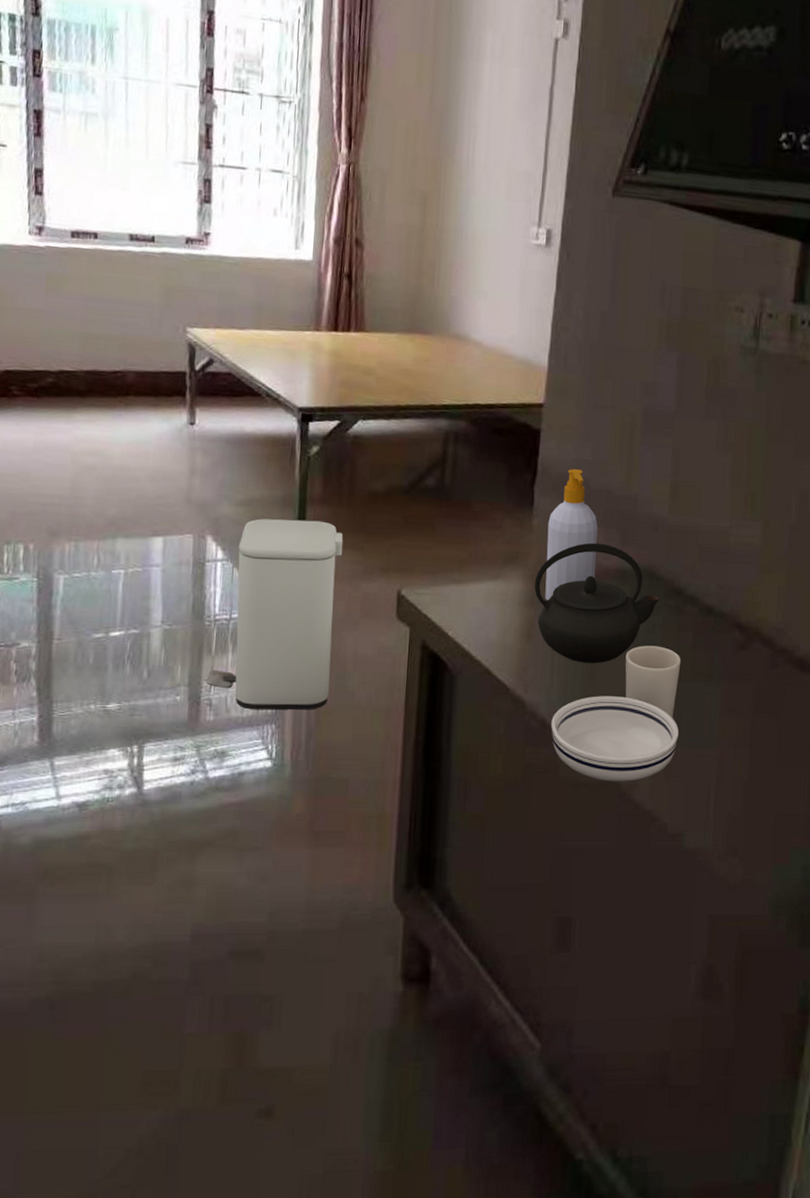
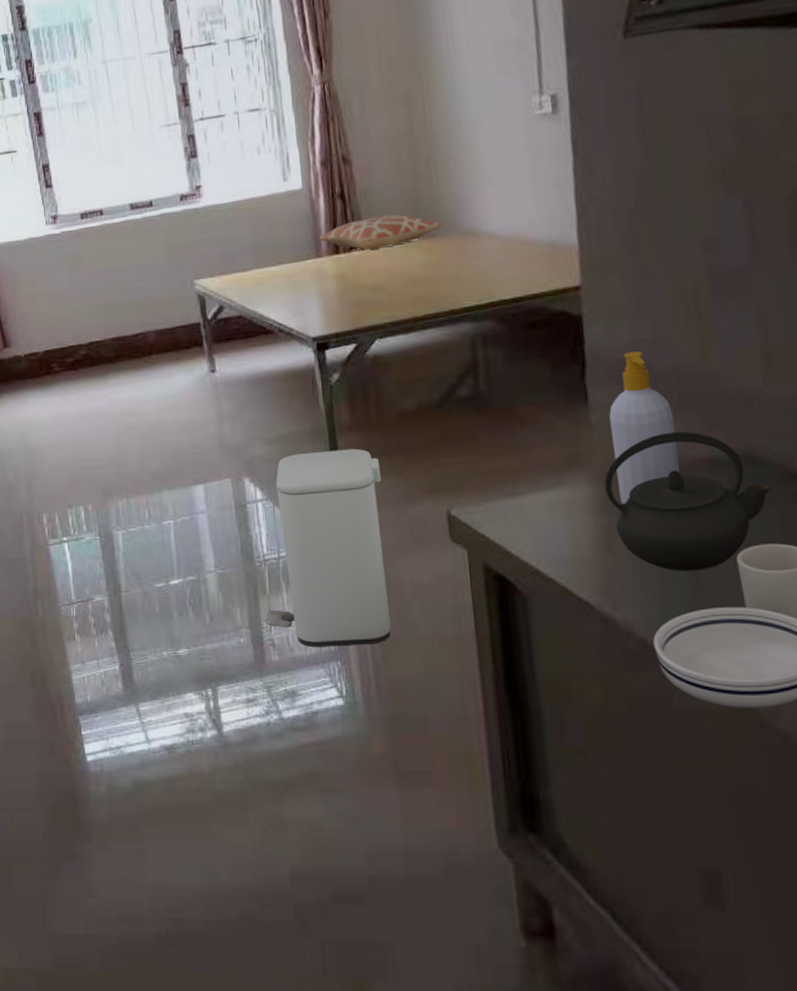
pillow: none [320,303,437,335] -> present [318,214,443,250]

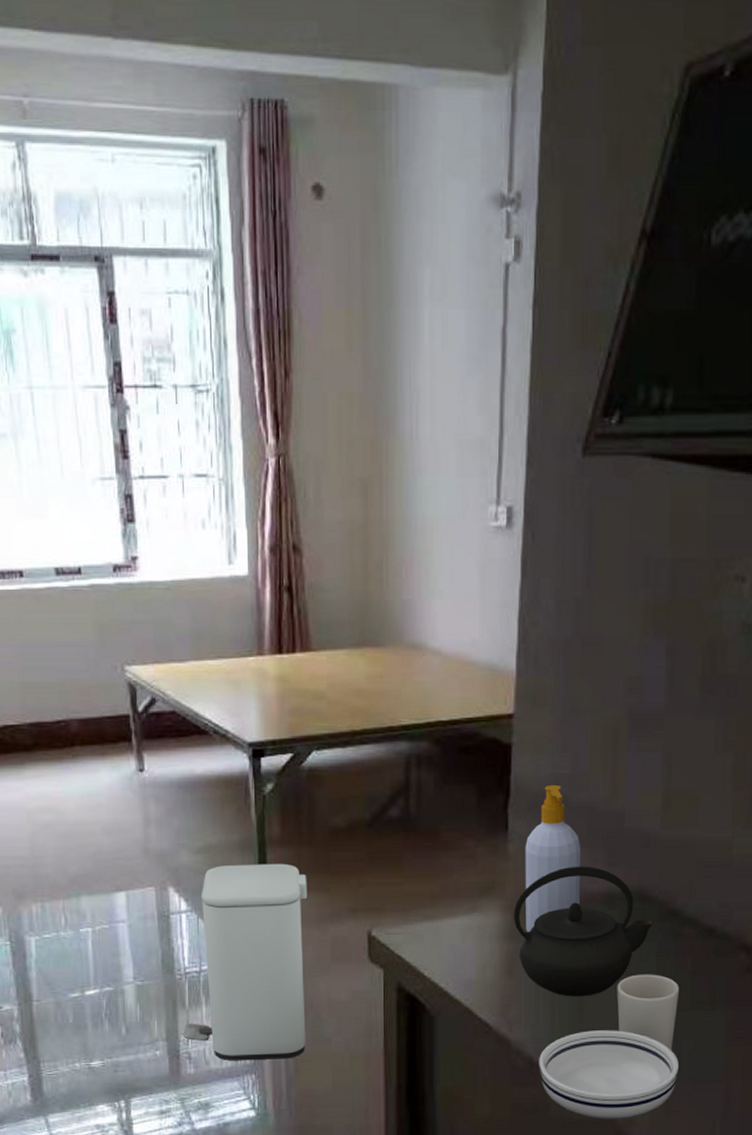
pillow: present [318,214,443,250] -> none [261,616,389,653]

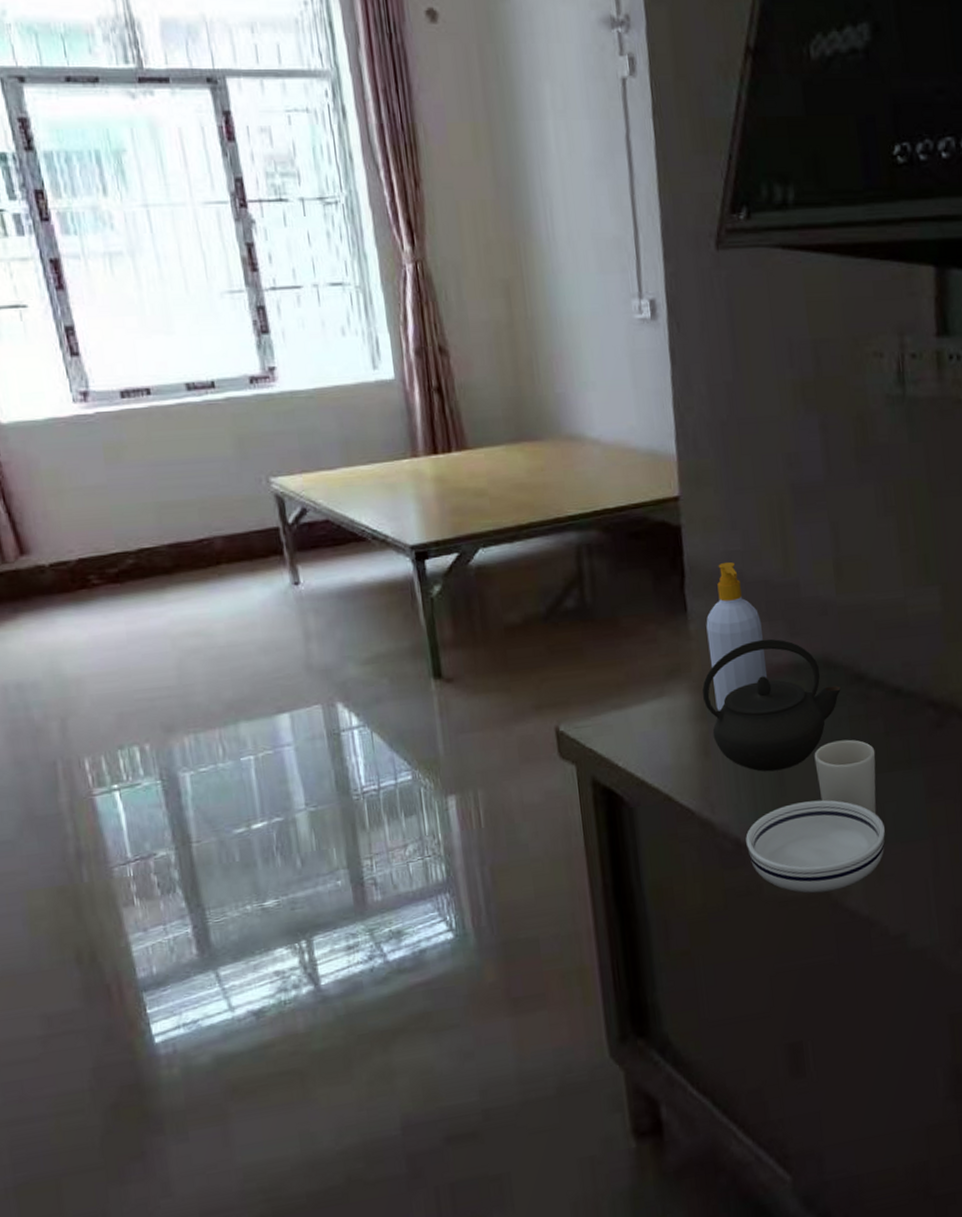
pedal bin: present [183,863,308,1061] -> none [366,666,502,882]

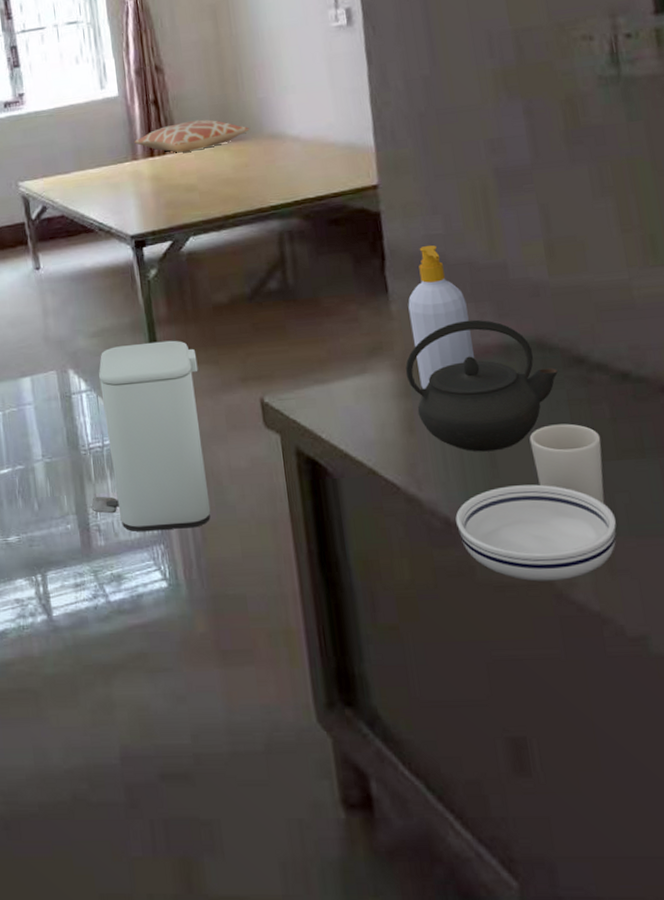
pedal bin: none [366,666,502,882] -> present [91,340,211,532]
pillow: none [414,413,546,451] -> present [134,119,250,153]

